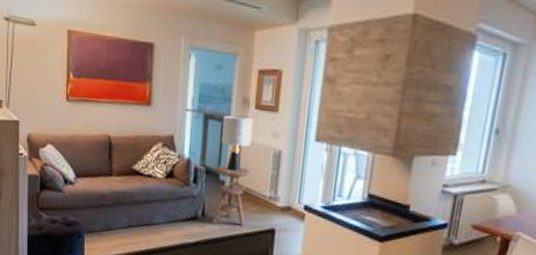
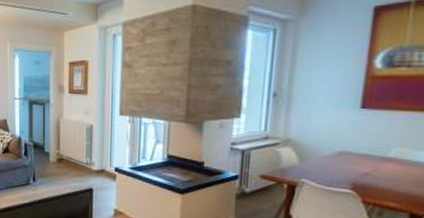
side table: present [212,164,252,226] -> none [40,139,70,188]
lamp: present [222,115,253,172] -> none [44,100,68,145]

